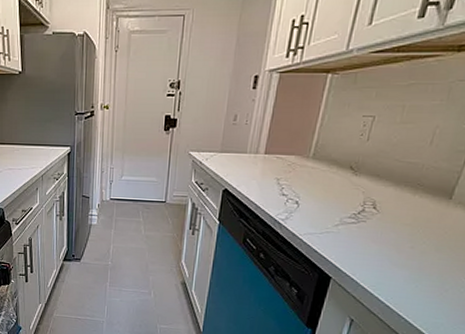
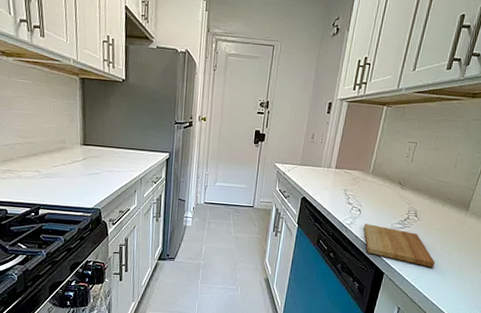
cutting board: none [303,218,403,271] -> present [363,224,435,267]

